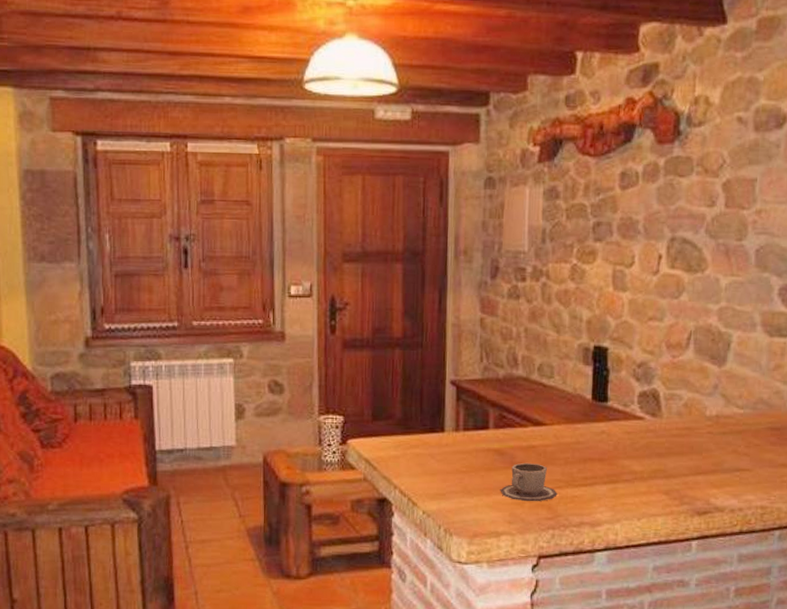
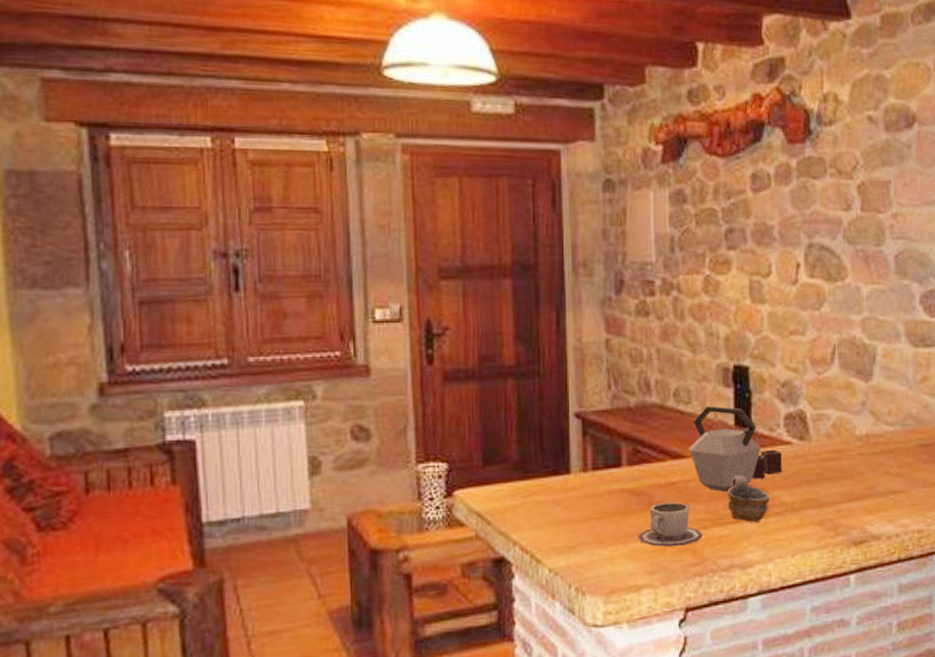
kettle: none [549,380,634,458] -> present [689,405,782,492]
cup: none [581,444,621,487] -> present [727,476,771,523]

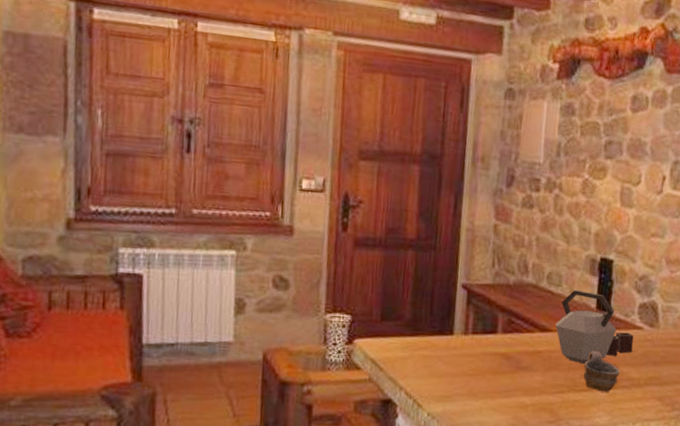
cup: present [638,502,703,547] -> none [505,367,560,406]

